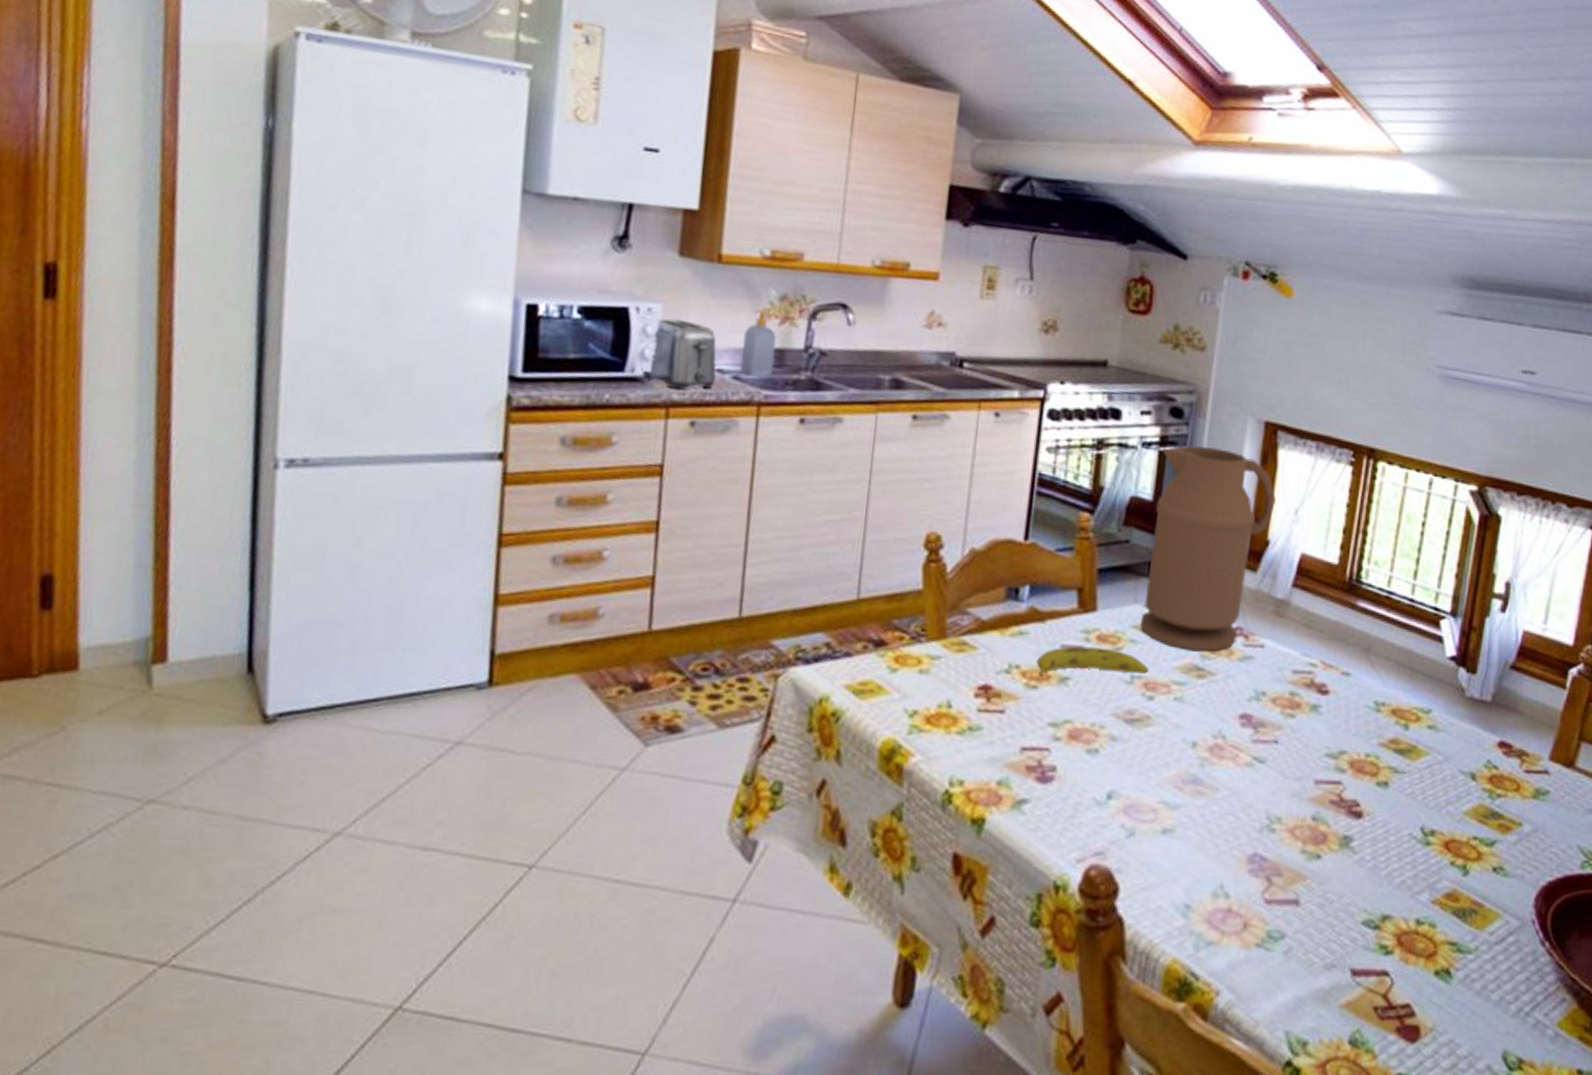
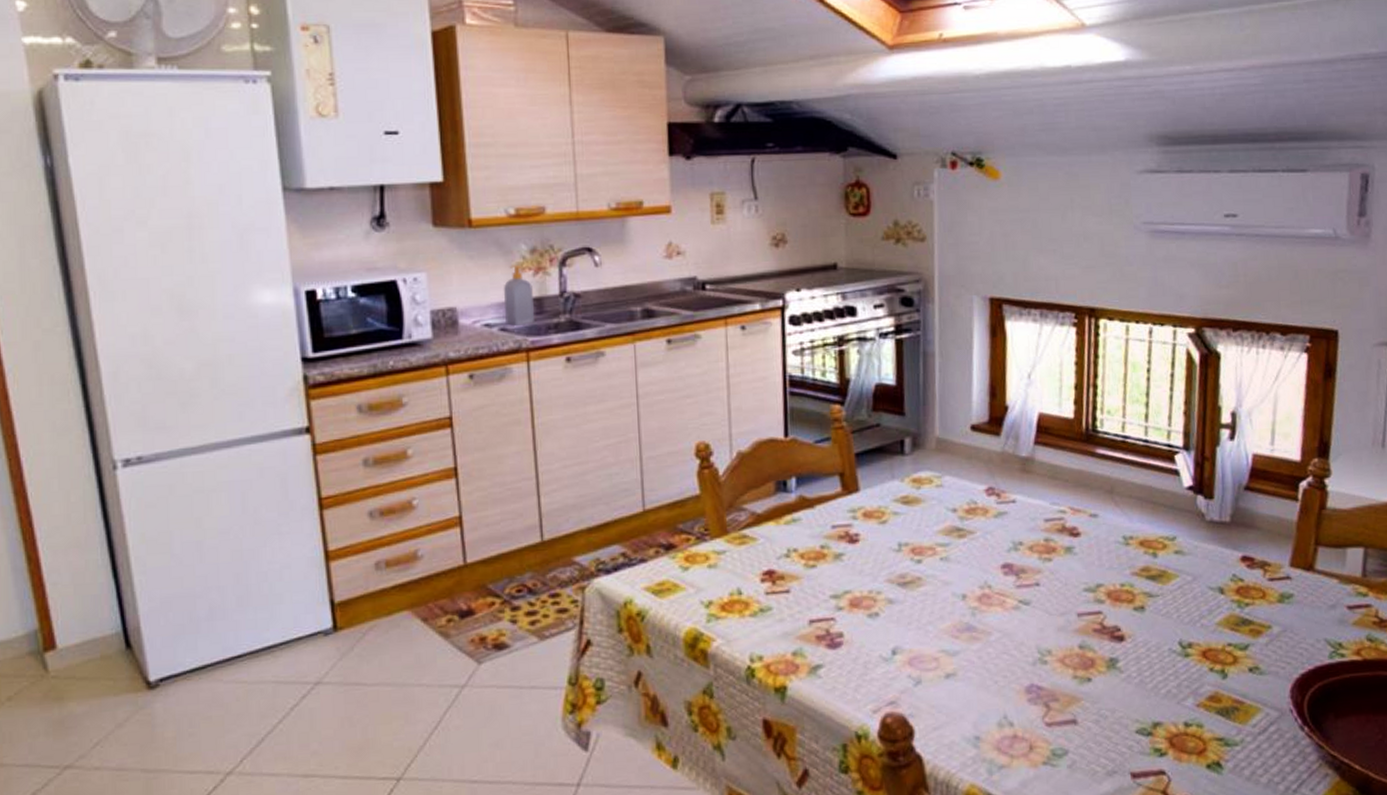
toaster: present [641,318,717,389] -> none [417,284,485,347]
fruit: present [1036,646,1150,678] -> none [812,522,915,557]
water jug: present [1141,445,1276,652] -> none [898,328,1009,515]

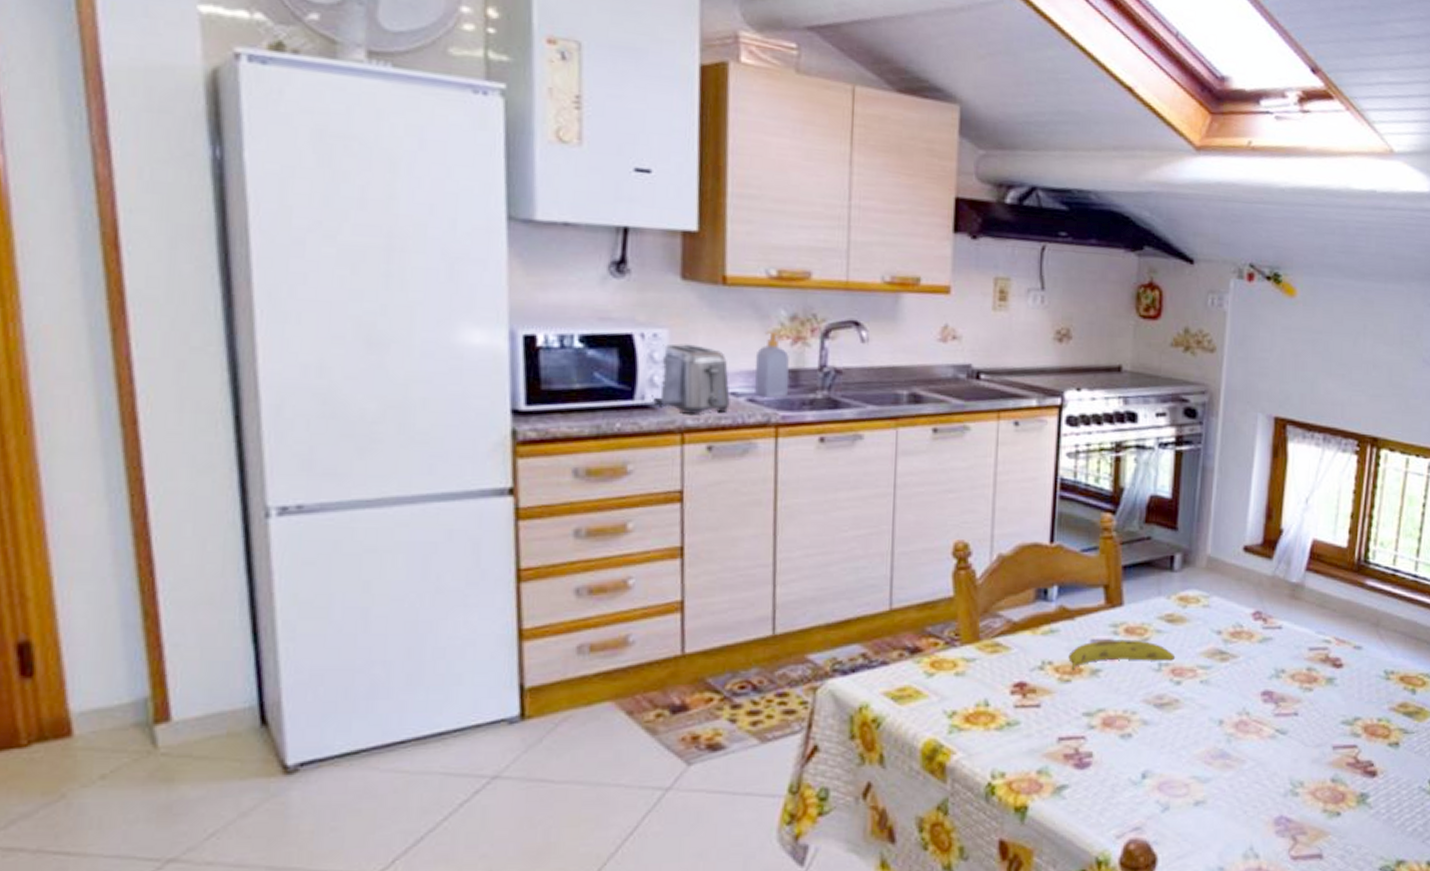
toaster: none [417,284,485,347] -> present [651,343,730,414]
fruit: none [812,522,915,557] -> present [1068,639,1176,671]

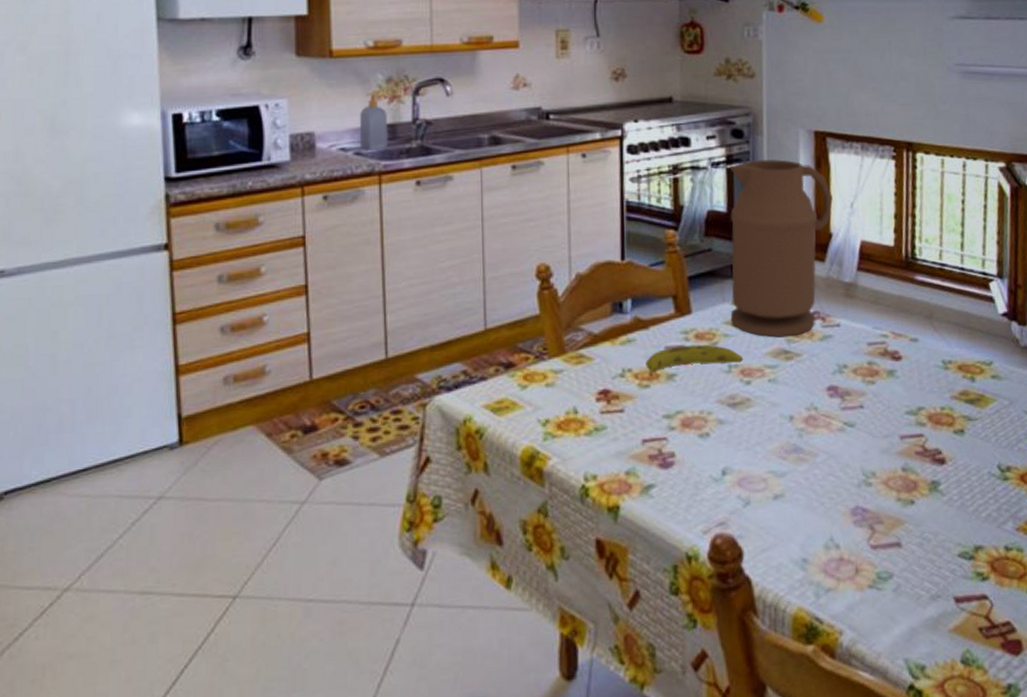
toaster: present [651,343,730,414] -> none [276,110,340,169]
water jug: none [1166,443,1287,637] -> present [729,158,833,337]

